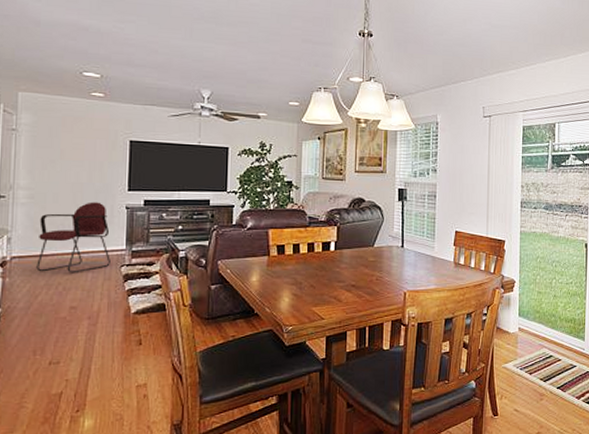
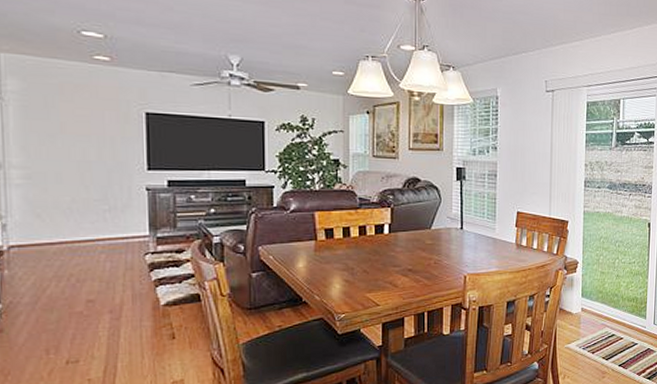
armchair: present [36,202,110,274] -> none [41,182,132,263]

